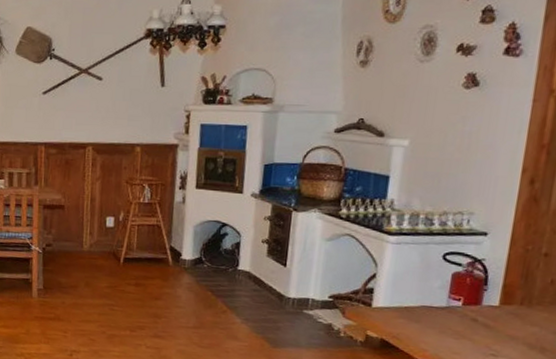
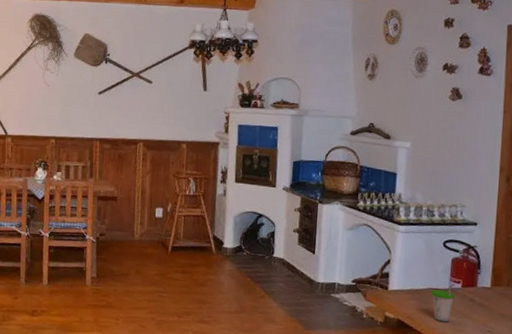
cup: none [423,301,454,344] -> present [430,284,455,323]

